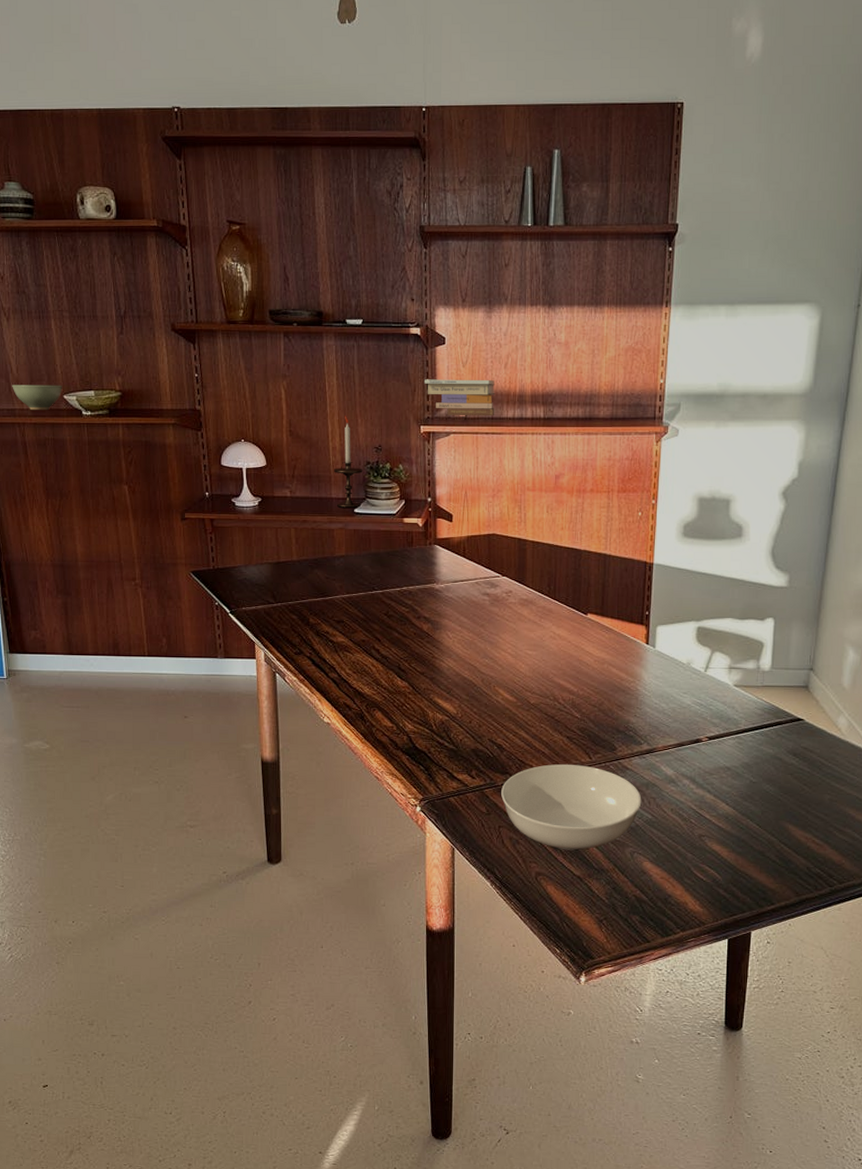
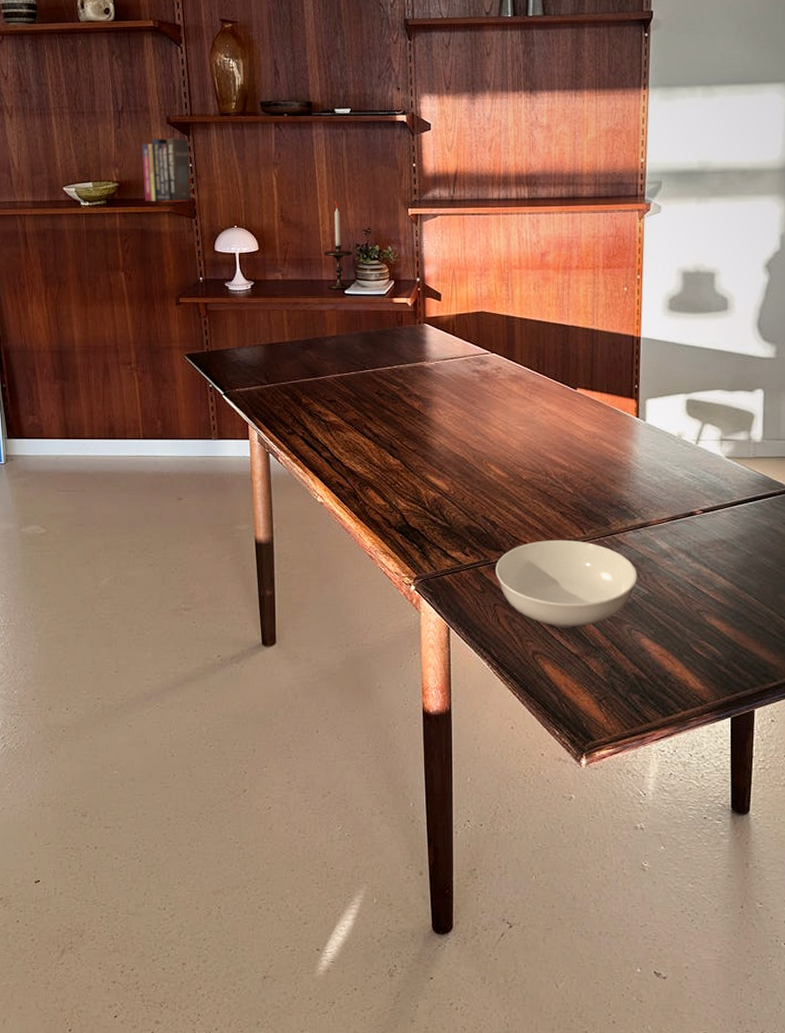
bowl: present [12,385,63,411] -> none [14,177,62,203]
books: none [145,346,198,413] -> present [141,138,192,202]
books: present [425,379,495,416] -> none [411,162,481,199]

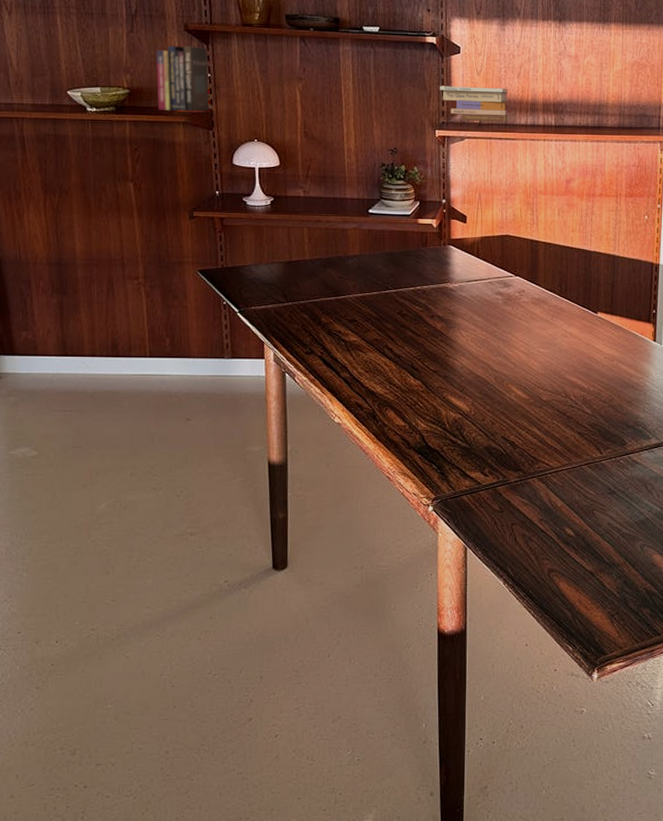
candlestick: present [325,200,352,290] -> none [349,118,377,209]
books: none [411,162,481,199] -> present [440,86,509,123]
bowl: present [496,540,638,628] -> none [514,460,651,546]

